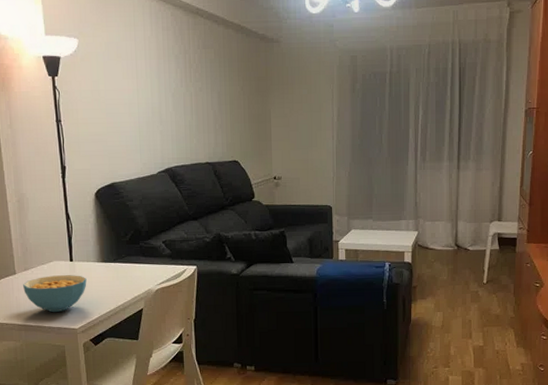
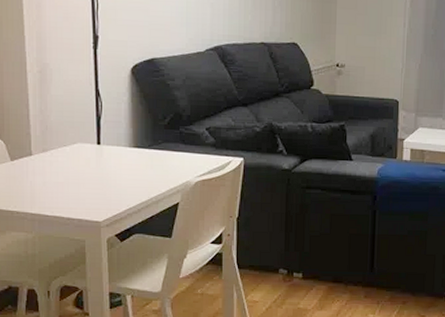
cereal bowl: present [23,275,87,313] -> none [40,159,115,202]

